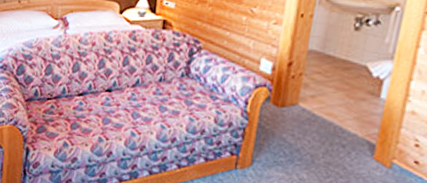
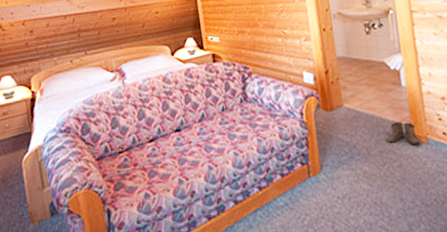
boots: none [338,135,382,167] -> present [386,121,421,145]

